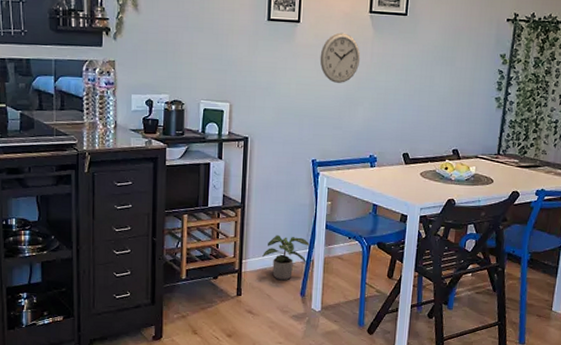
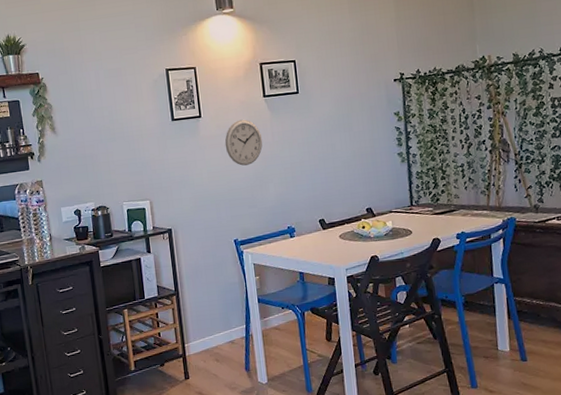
potted plant: present [262,235,310,281] -> none [203,314,246,359]

